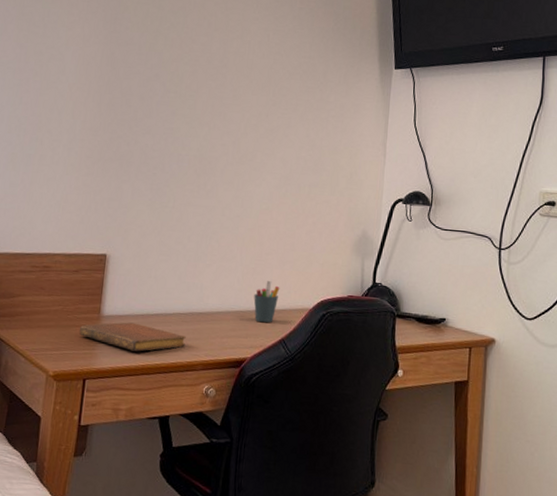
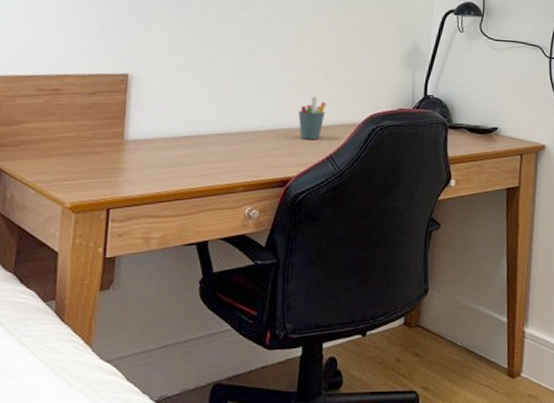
notebook: present [79,322,186,352] -> none [99,146,224,177]

